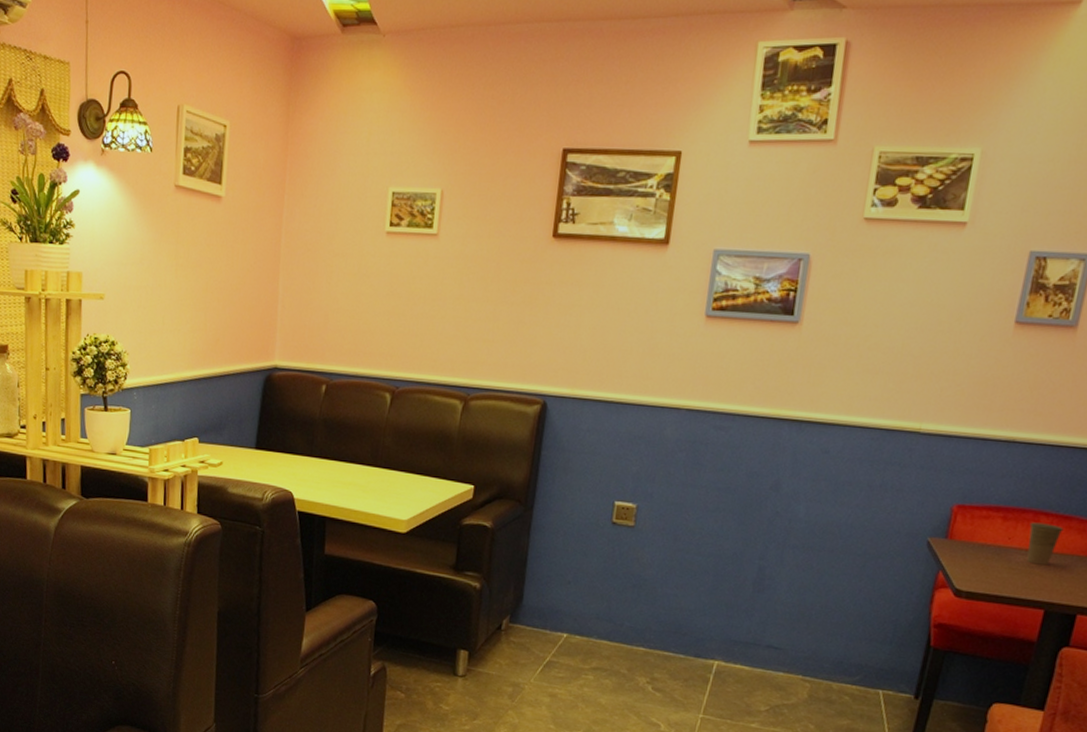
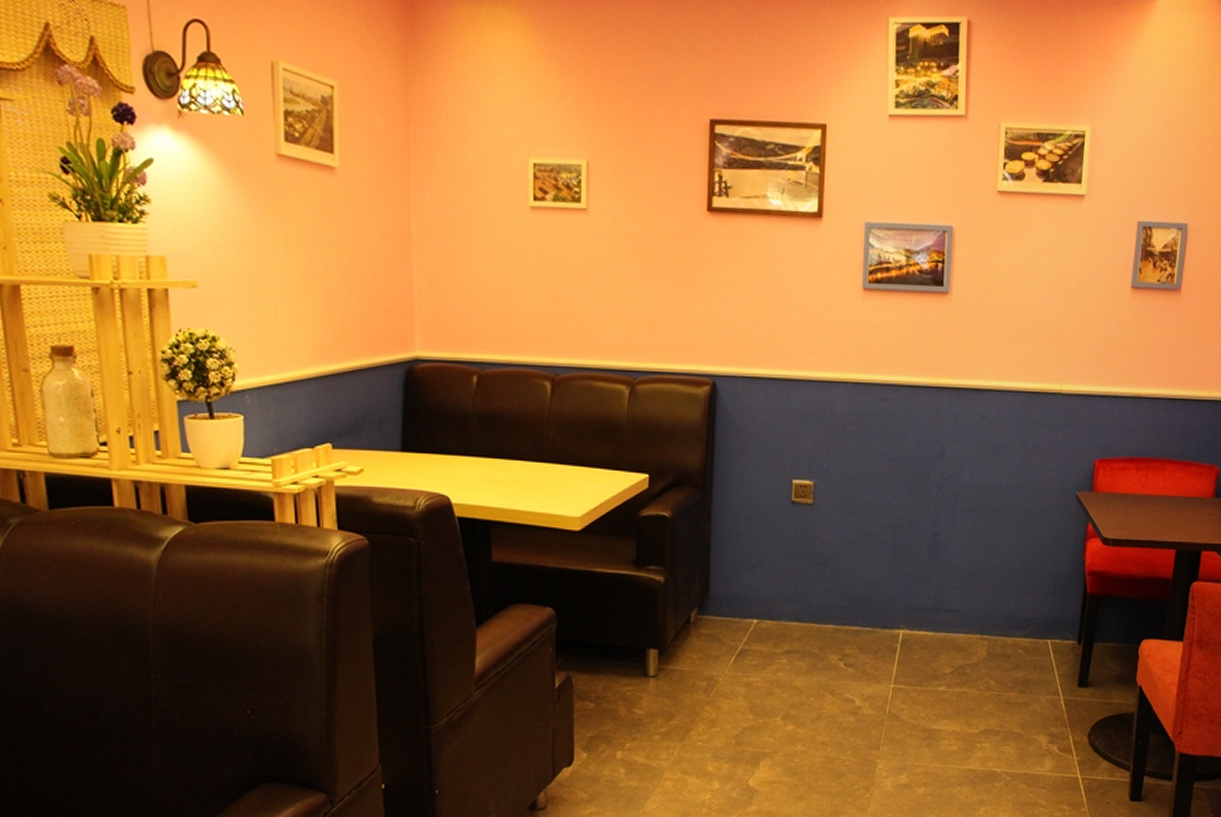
cup: present [1026,522,1064,566] -> none [1158,470,1185,509]

